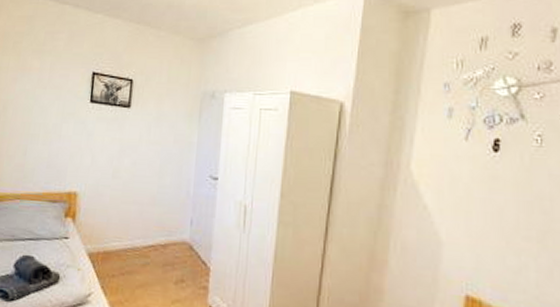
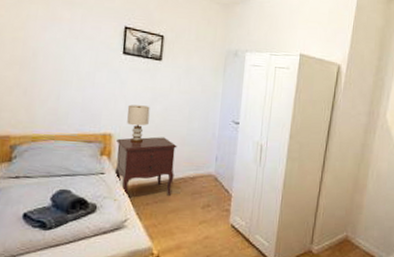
nightstand: none [79,195,146,267] -> present [114,137,177,196]
lamp: none [93,159,118,203] -> present [127,104,150,143]

